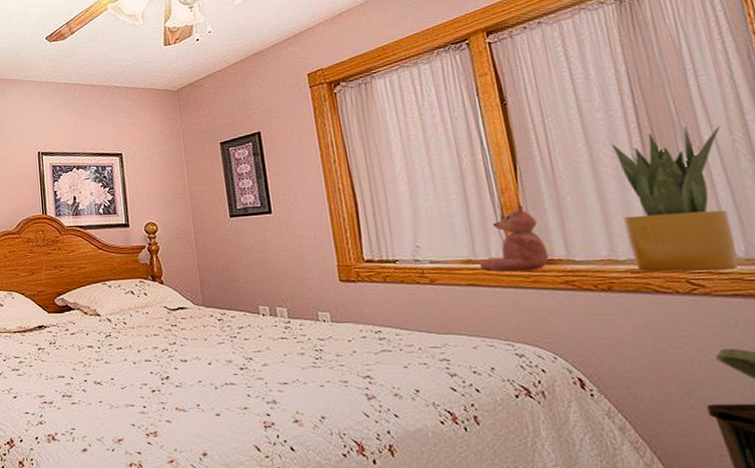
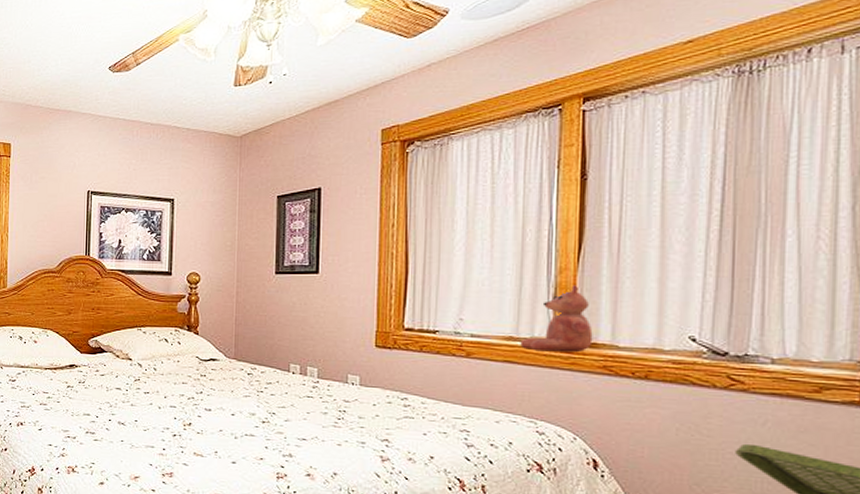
planter: present [611,125,738,272] -> none [679,219,808,370]

